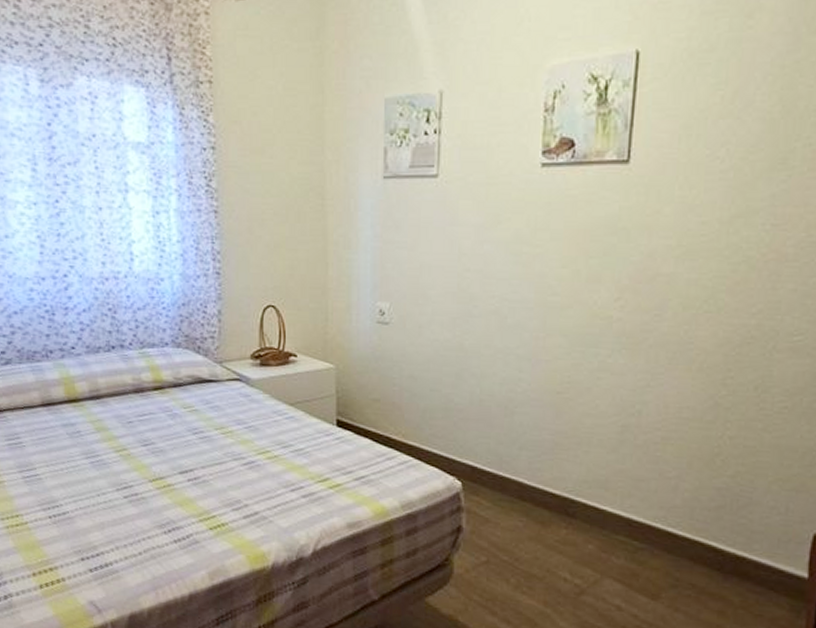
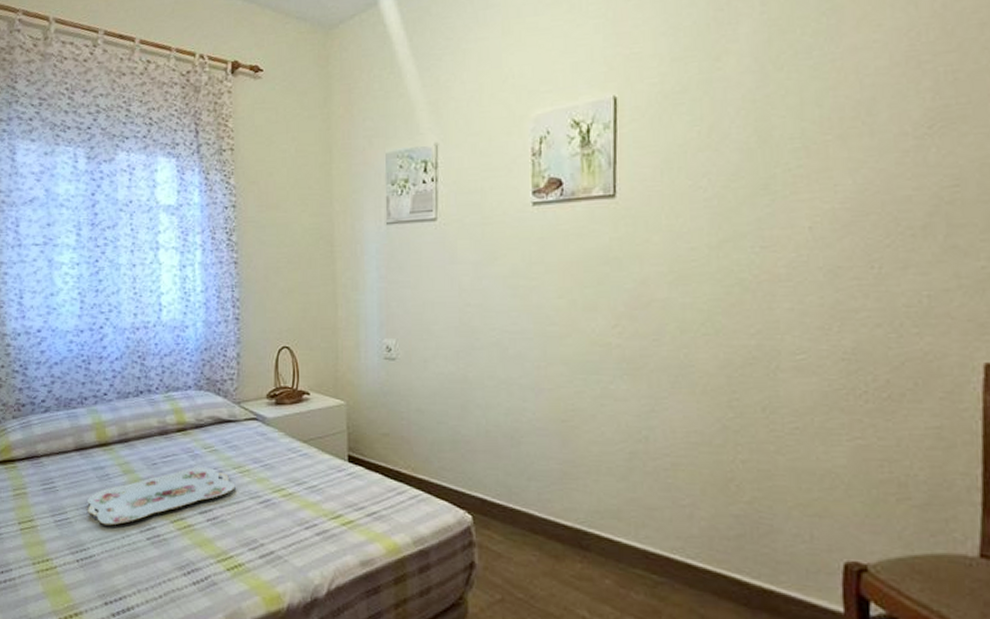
serving tray: none [58,427,218,483] -> present [87,467,235,526]

